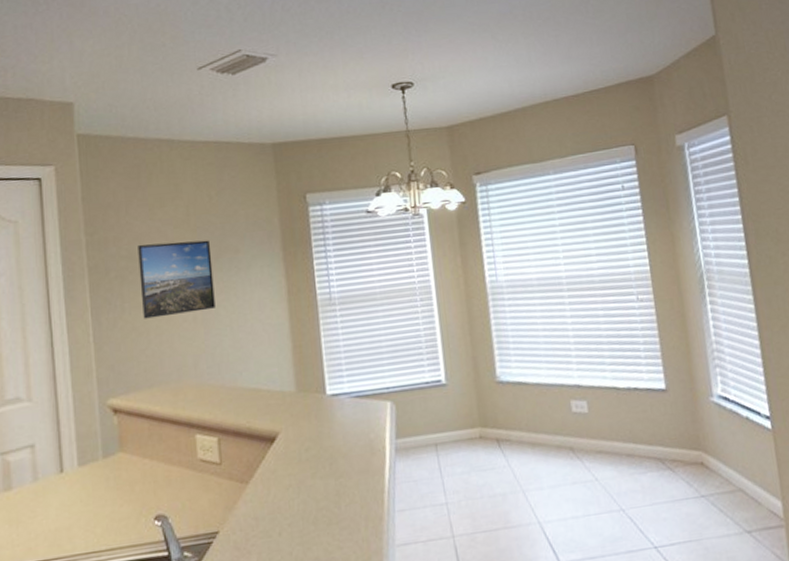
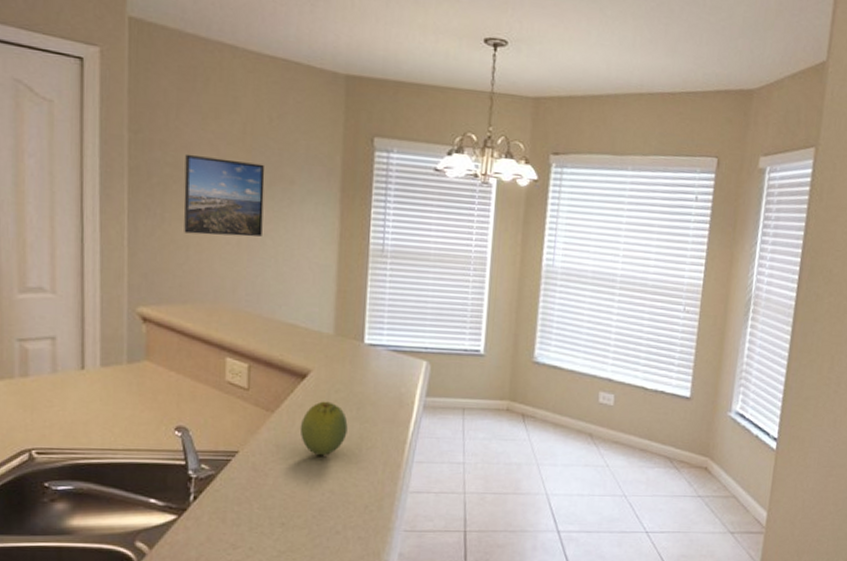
fruit: none [276,461,324,522] -> present [299,401,348,456]

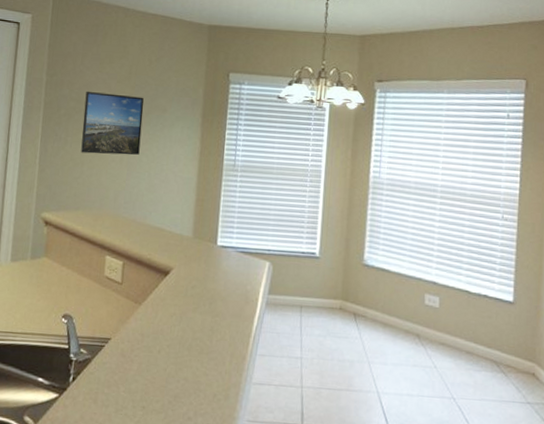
fruit: present [299,401,348,456] -> none [161,296,201,346]

